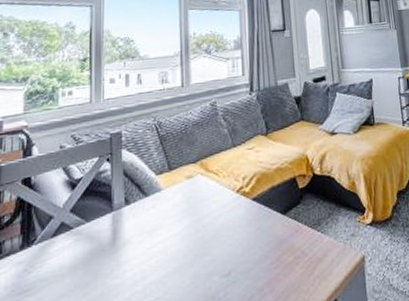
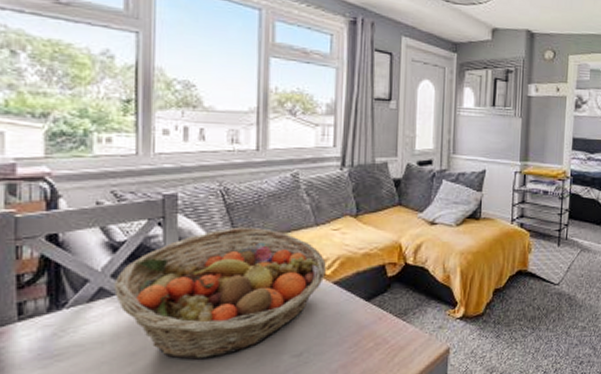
fruit basket: none [72,154,245,287] -> present [114,228,326,360]

